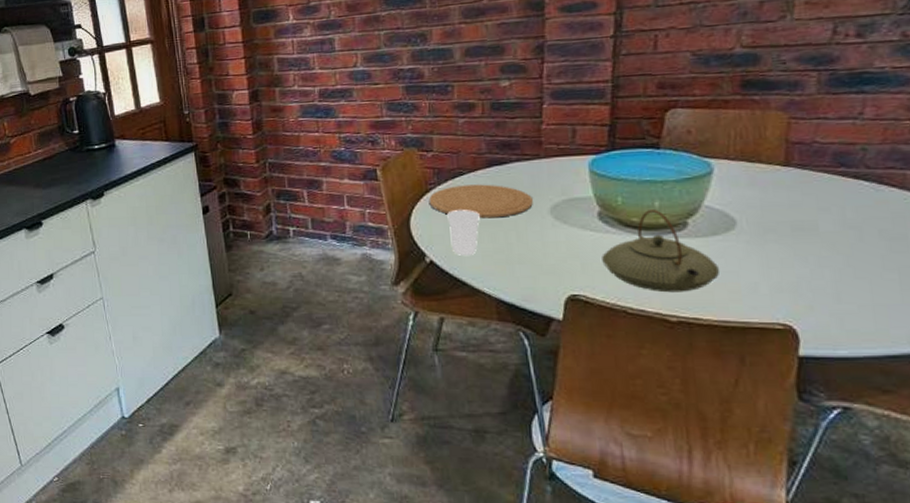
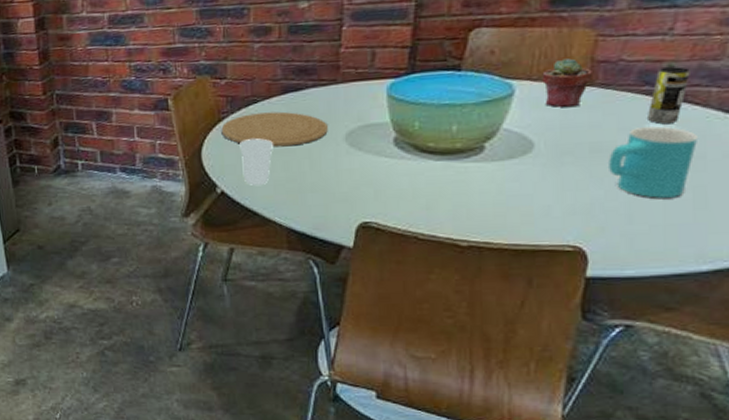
teapot: present [602,210,721,293] -> none [395,134,514,218]
potted succulent: none [739,139,788,186] -> present [542,58,592,107]
cup: none [810,207,899,278] -> present [607,126,699,198]
beverage can: none [845,149,884,205] -> present [648,67,690,124]

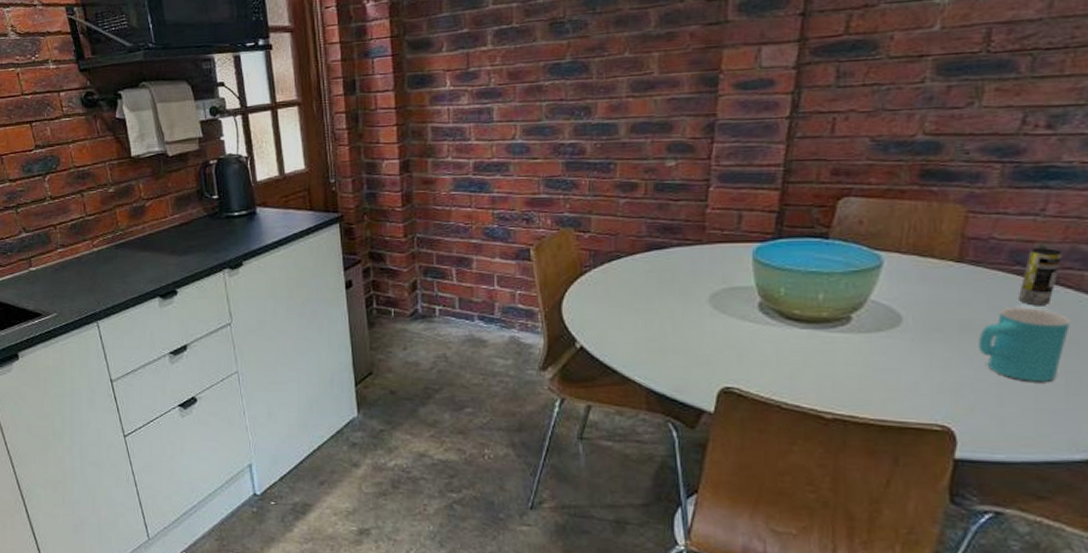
plate: present [221,111,328,147] -> none [583,269,691,305]
cup: present [240,138,273,185] -> none [601,295,635,342]
potted succulent: present [542,58,592,107] -> none [911,233,962,282]

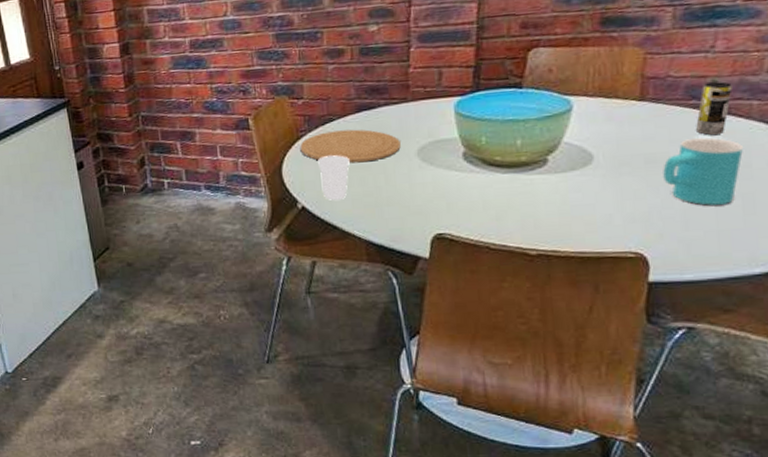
plate: none [583,269,691,305] -> present [300,129,401,164]
cup: none [601,295,635,342] -> present [318,155,350,200]

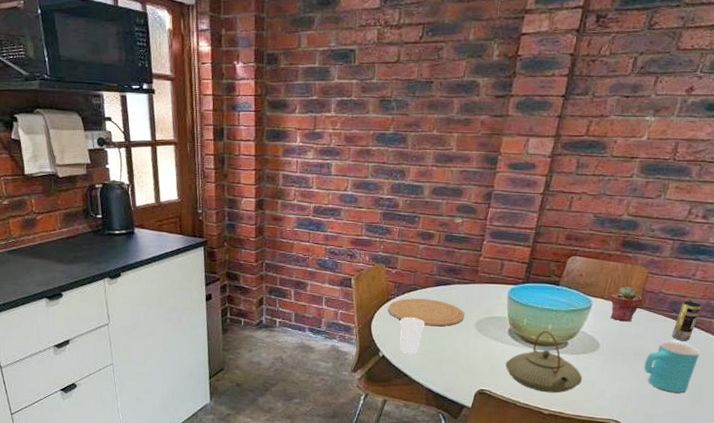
teapot: none [466,148,578,228] -> present [505,331,583,393]
potted succulent: none [597,75,643,121] -> present [610,286,642,321]

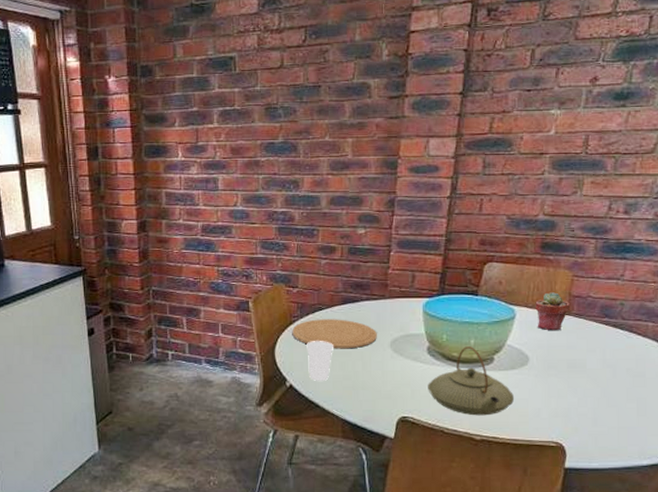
cup: present [643,341,701,393] -> none [579,350,641,406]
beverage can: present [672,301,701,341] -> none [607,305,635,349]

